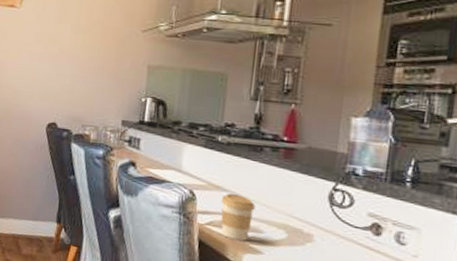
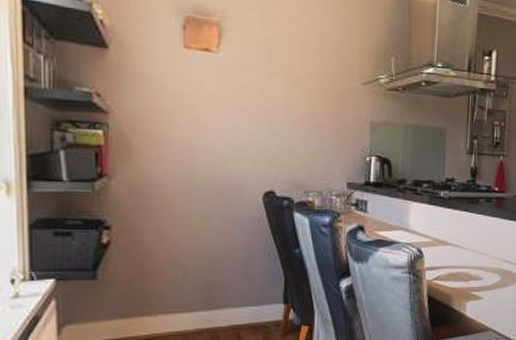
coffee cup: present [221,193,256,242] -> none [446,247,475,291]

